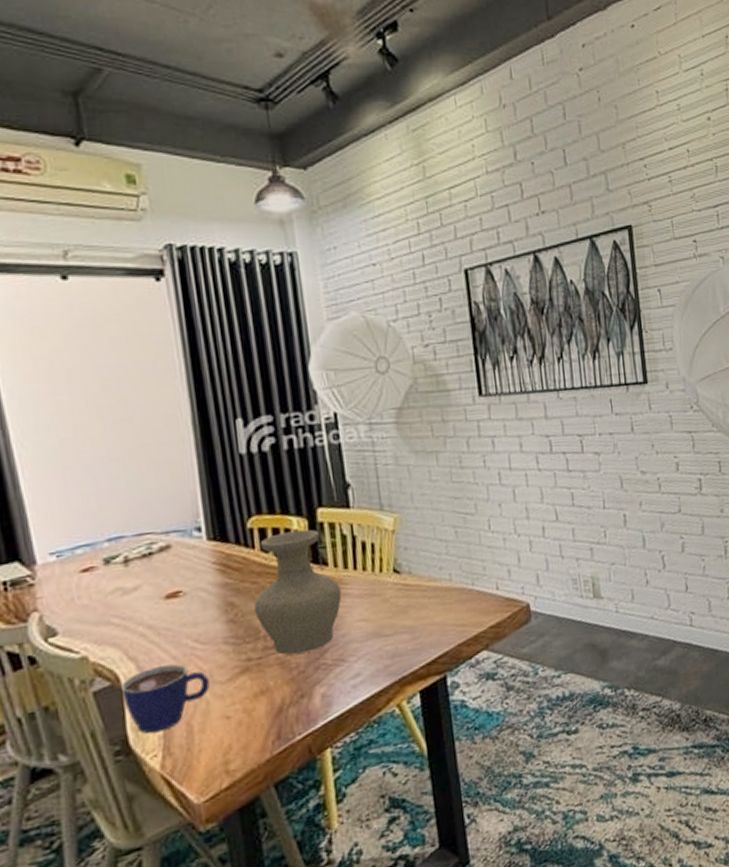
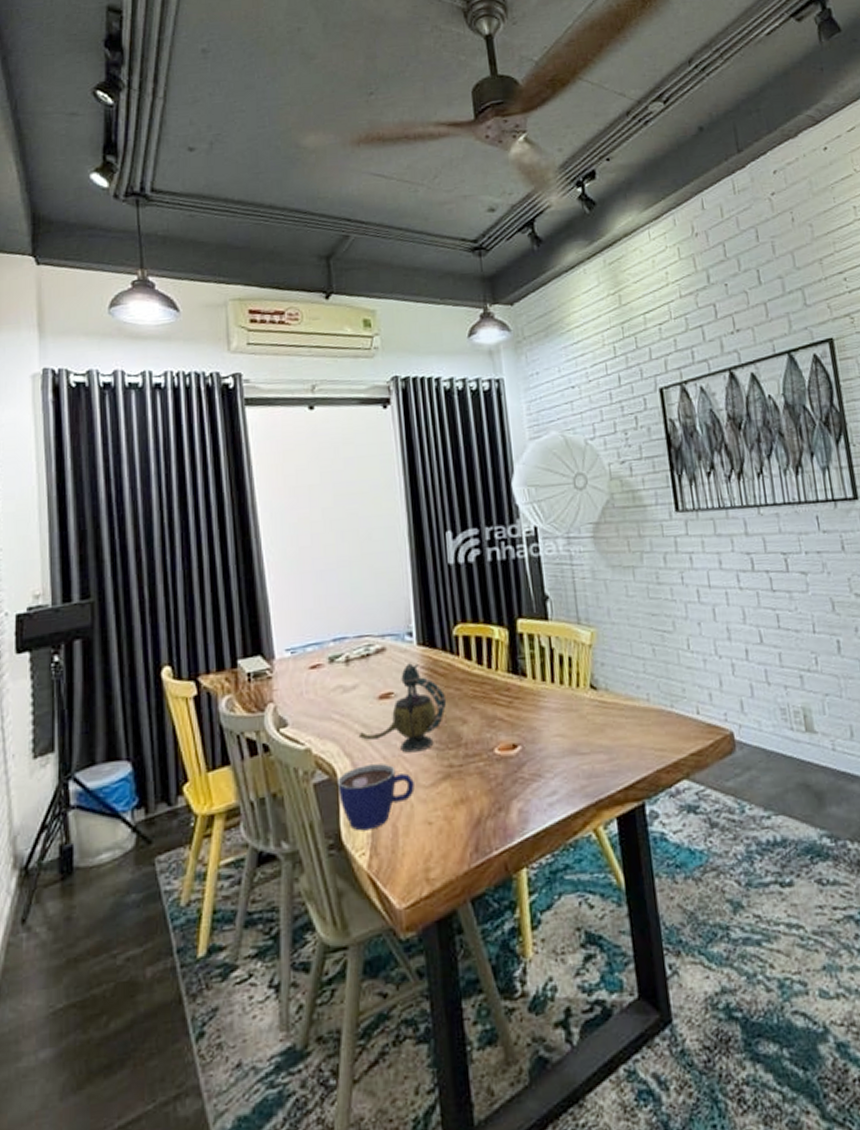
teapot: none [143,559,243,651] -> present [358,663,447,753]
vase: present [254,529,342,656] -> none [457,639,540,765]

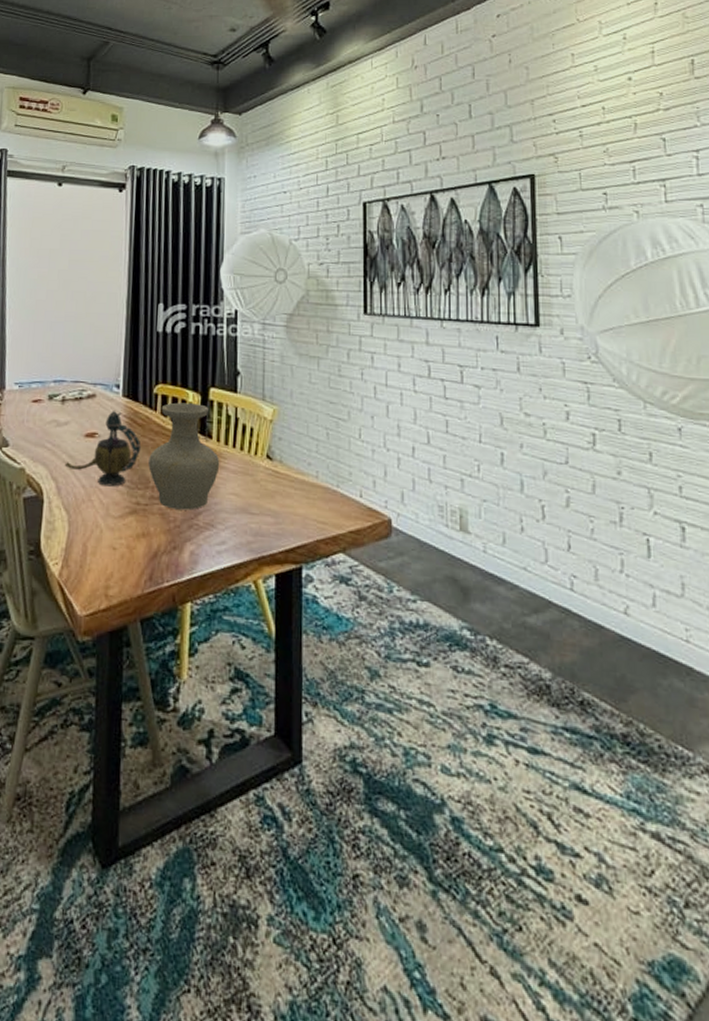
cup: present [338,763,415,831] -> none [42,489,106,545]
vase: none [457,639,540,765] -> present [148,402,220,511]

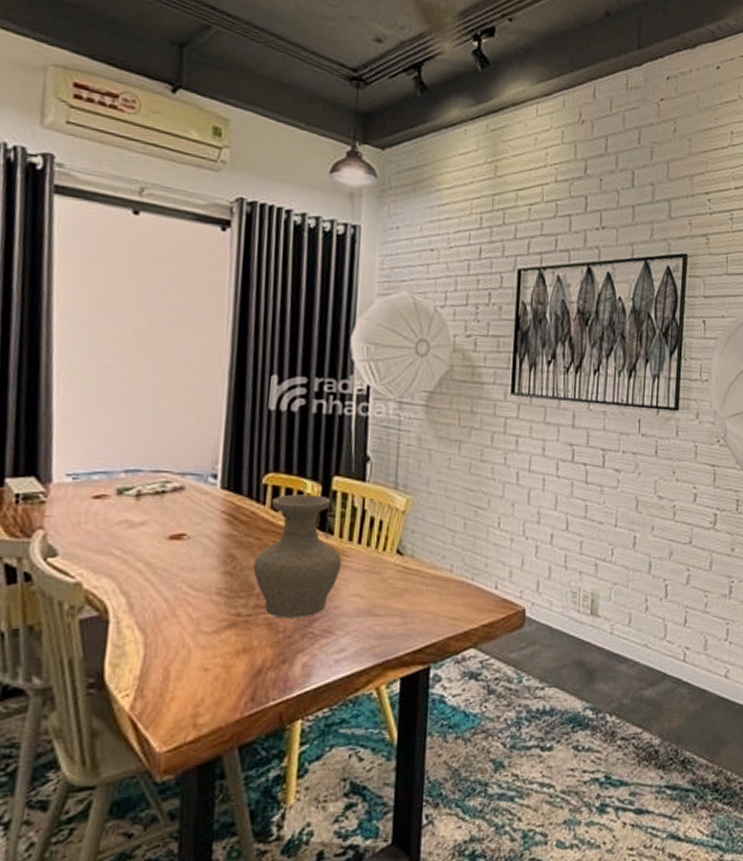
teapot: present [64,411,141,487] -> none [139,506,245,597]

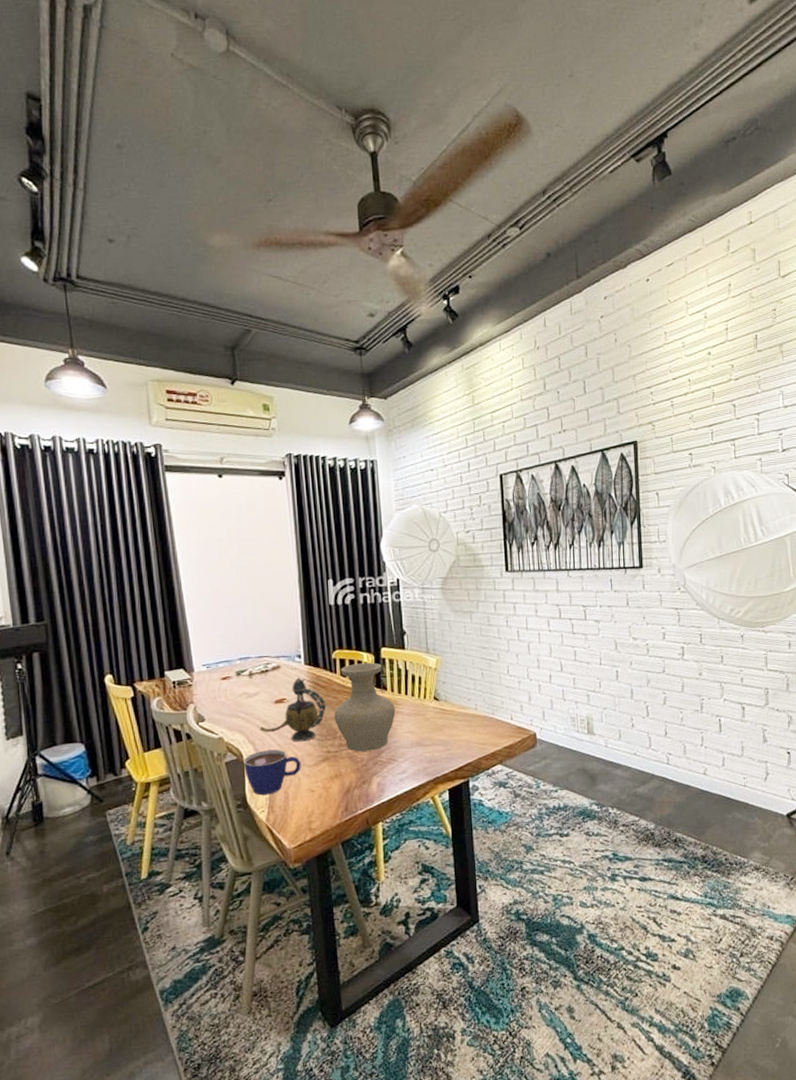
cup: none [107,604,195,672] -> present [244,749,301,796]
teapot: none [139,506,245,597] -> present [259,678,327,742]

